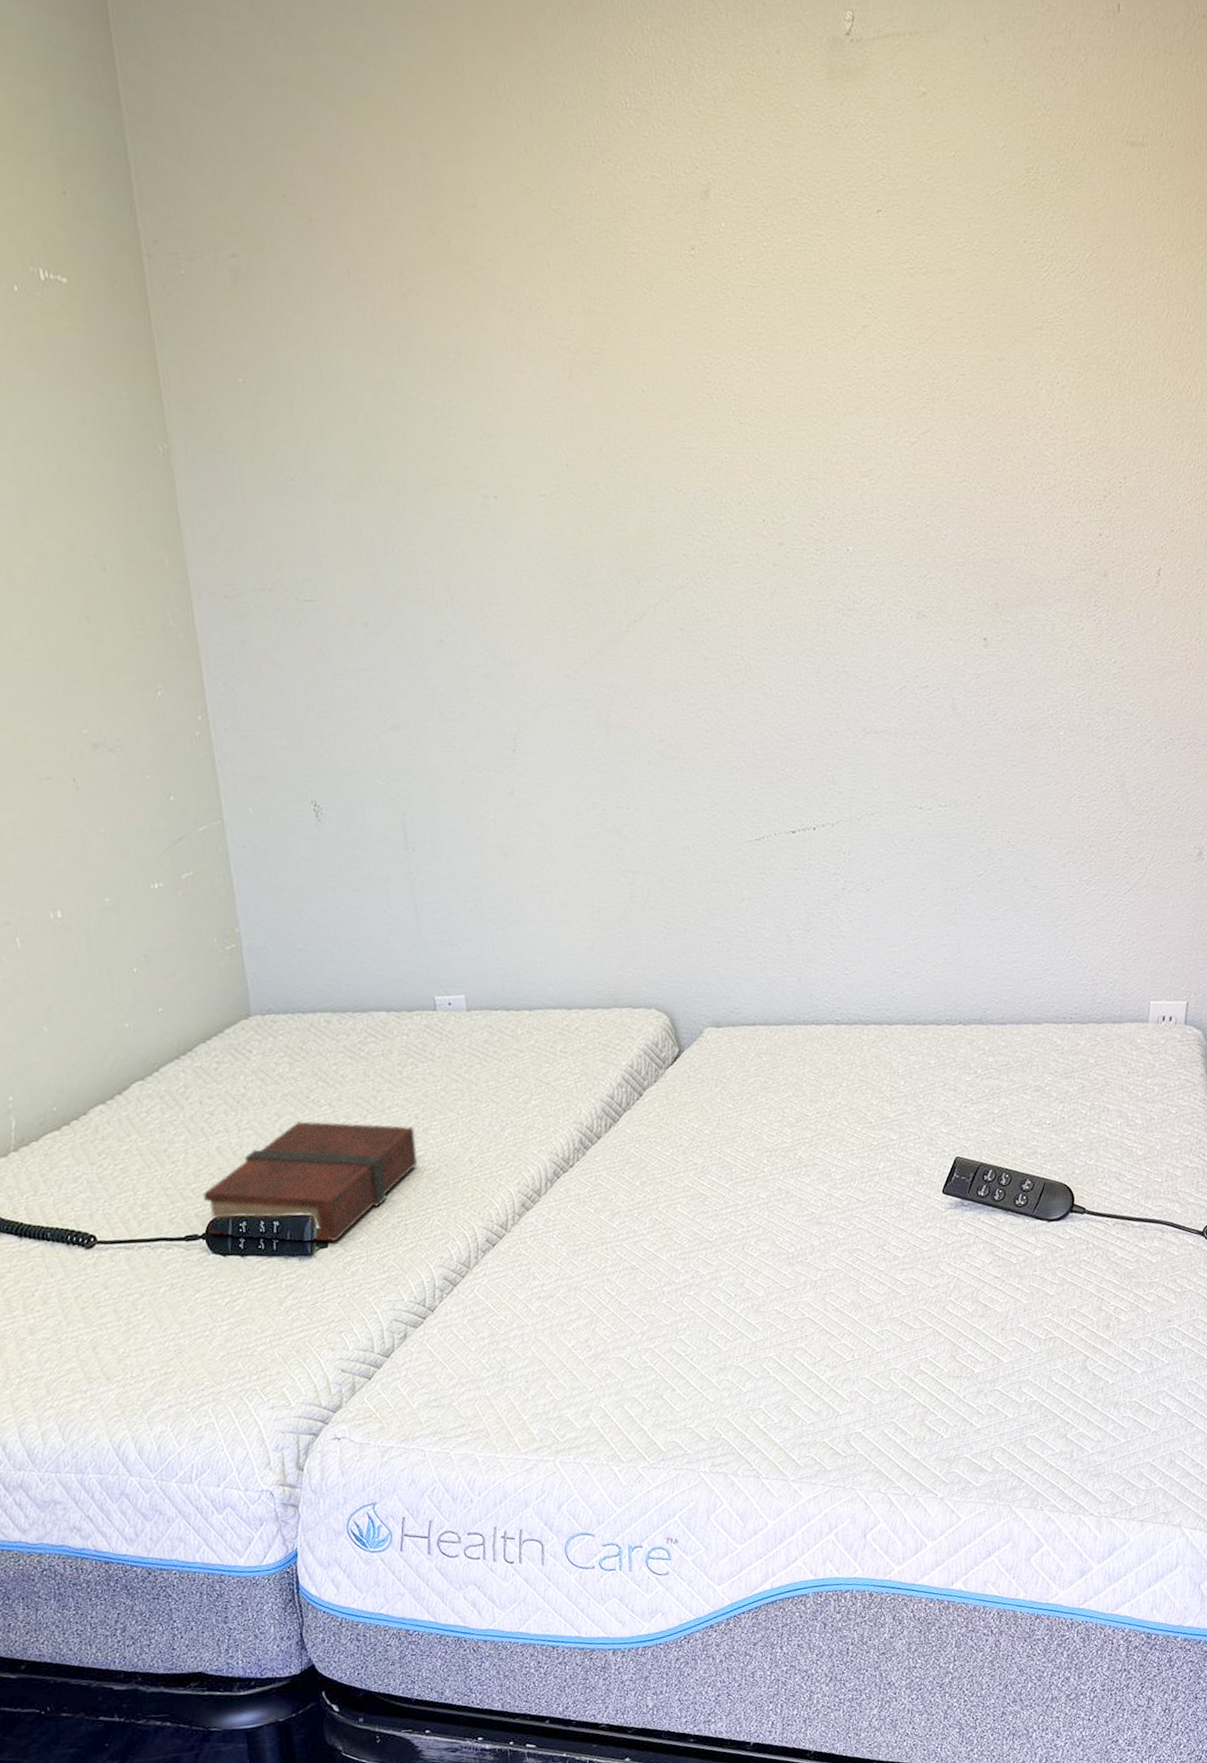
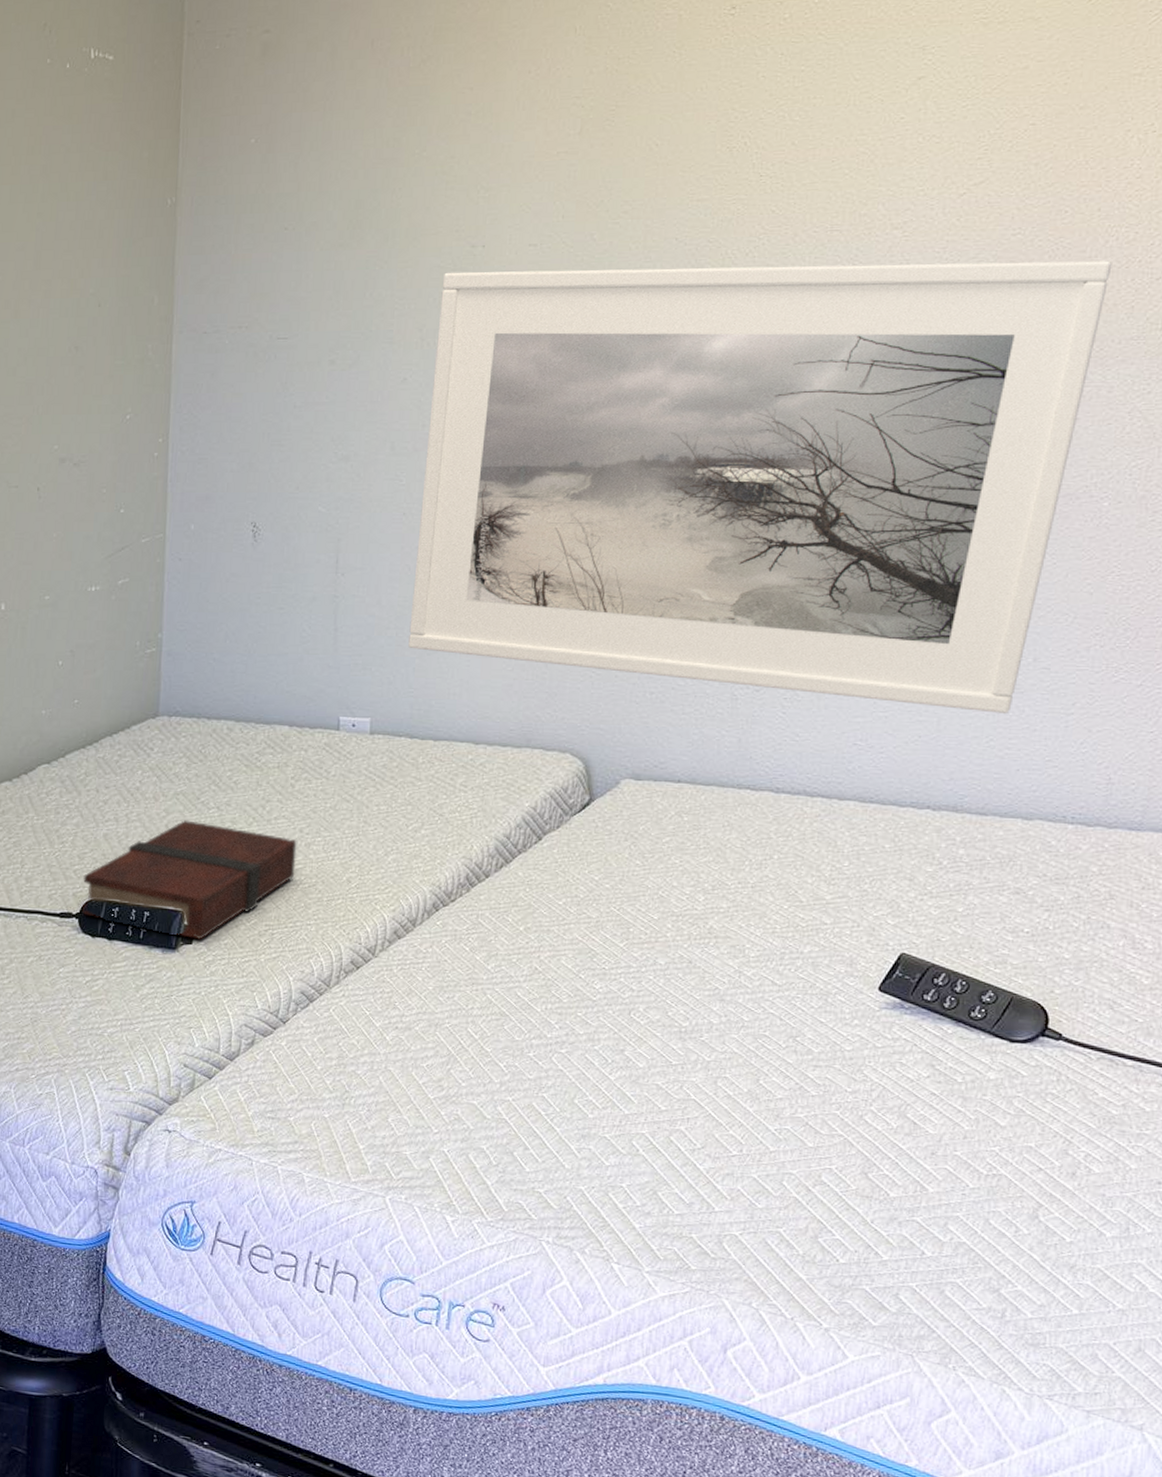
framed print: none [461,506,1041,932] -> present [408,260,1112,715]

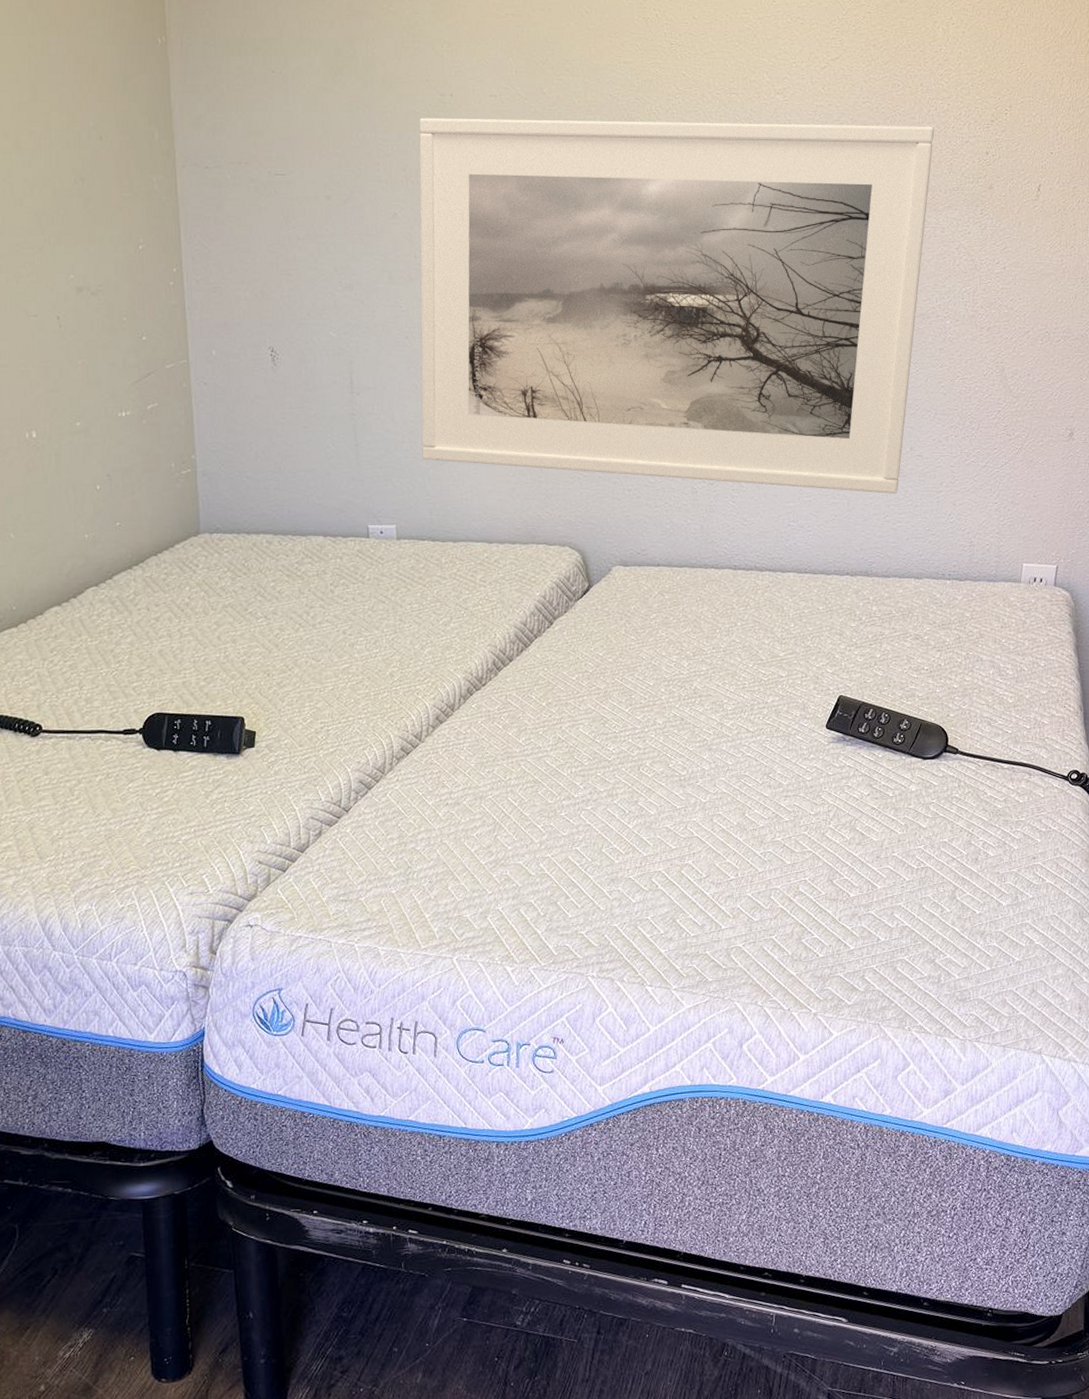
book: present [82,820,297,940] -> none [143,631,343,743]

